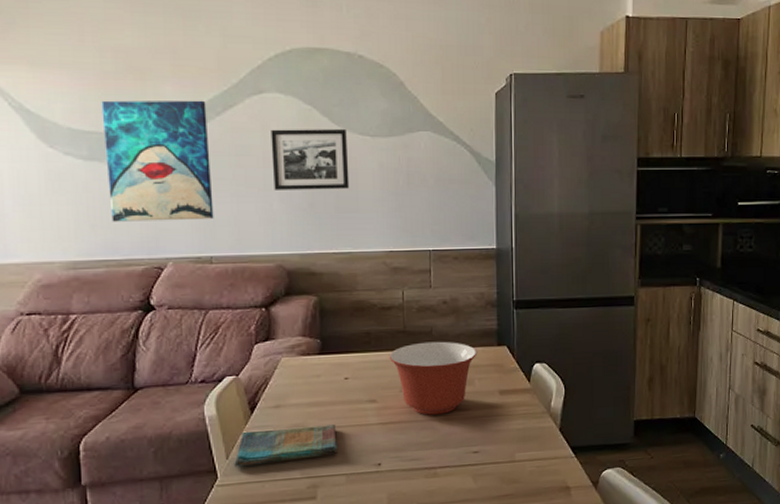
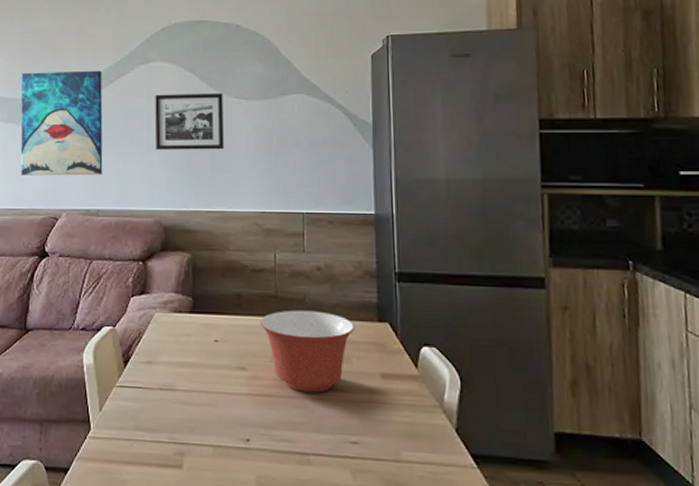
dish towel: present [234,425,337,467] -> none [106,384,205,423]

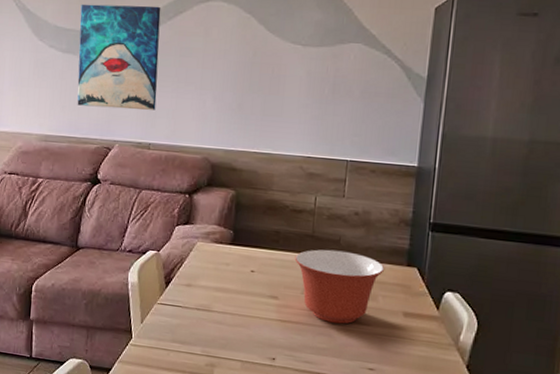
picture frame: present [155,93,224,150] -> none [209,34,280,94]

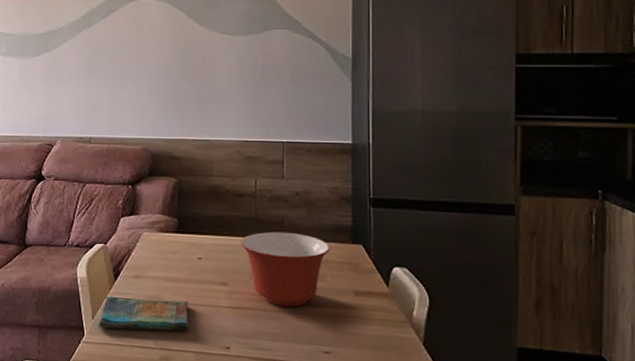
wall art: present [77,4,161,110] -> none [18,7,95,106]
dish towel: none [147,302,238,341] -> present [98,296,189,331]

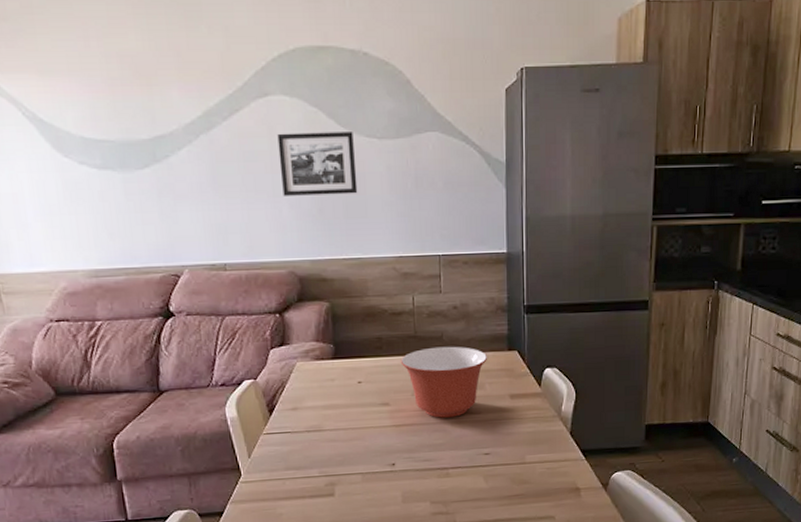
dish towel: present [98,296,189,331] -> none [256,426,353,466]
picture frame: none [143,29,209,82] -> present [277,132,358,196]

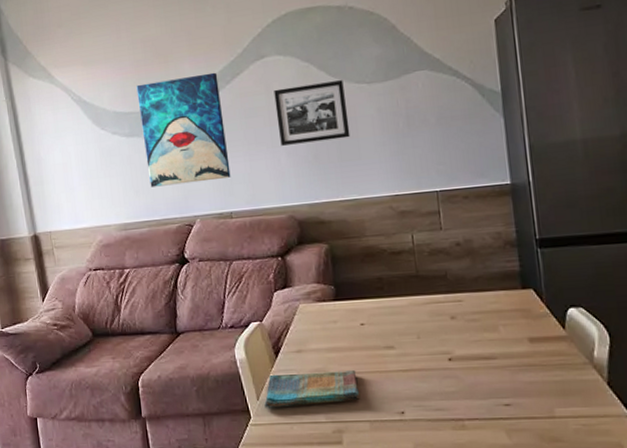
wall art: none [110,105,226,230] -> present [136,72,231,187]
dish towel: none [256,426,353,466] -> present [264,370,359,408]
mixing bowl: present [400,346,487,418] -> none [403,285,499,363]

